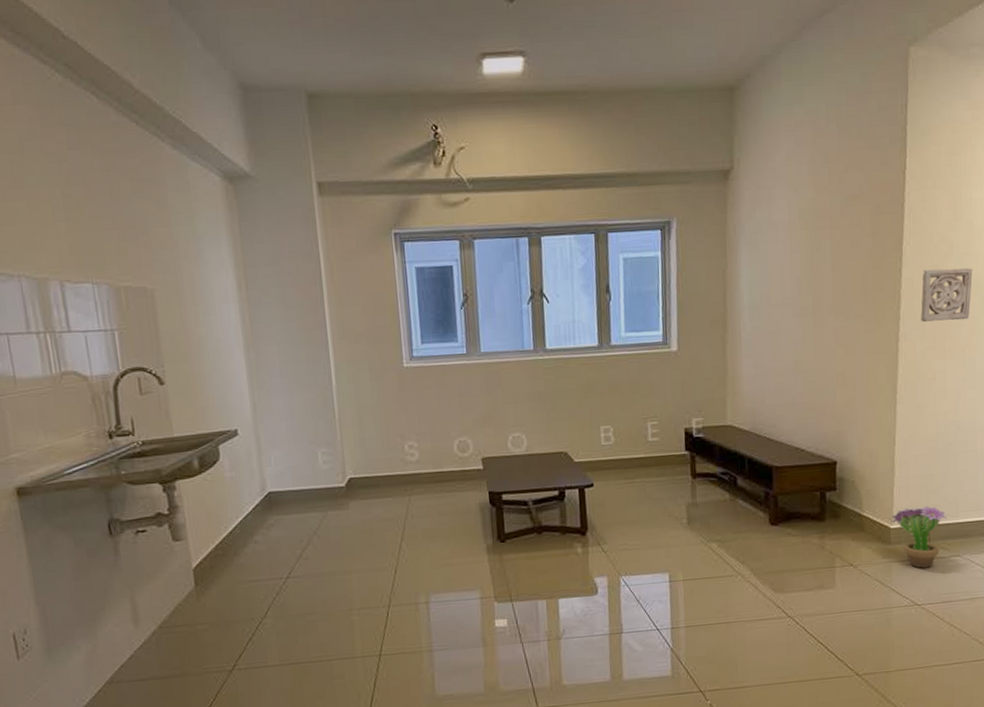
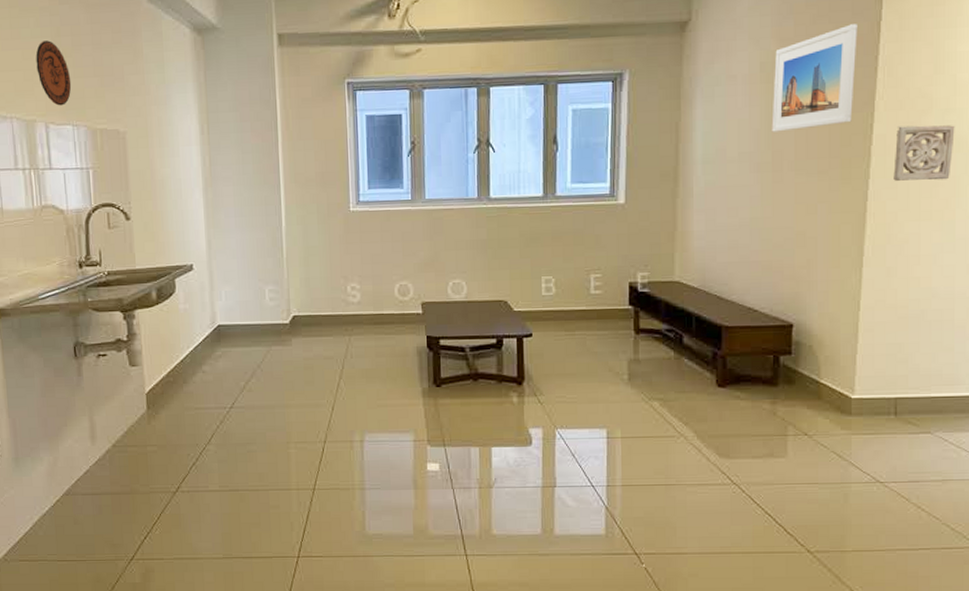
decorative plate: none [43,190,89,262] -> present [35,40,72,106]
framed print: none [811,172,885,278] -> present [771,24,857,132]
decorative plant: present [892,505,947,568] -> none [853,376,917,443]

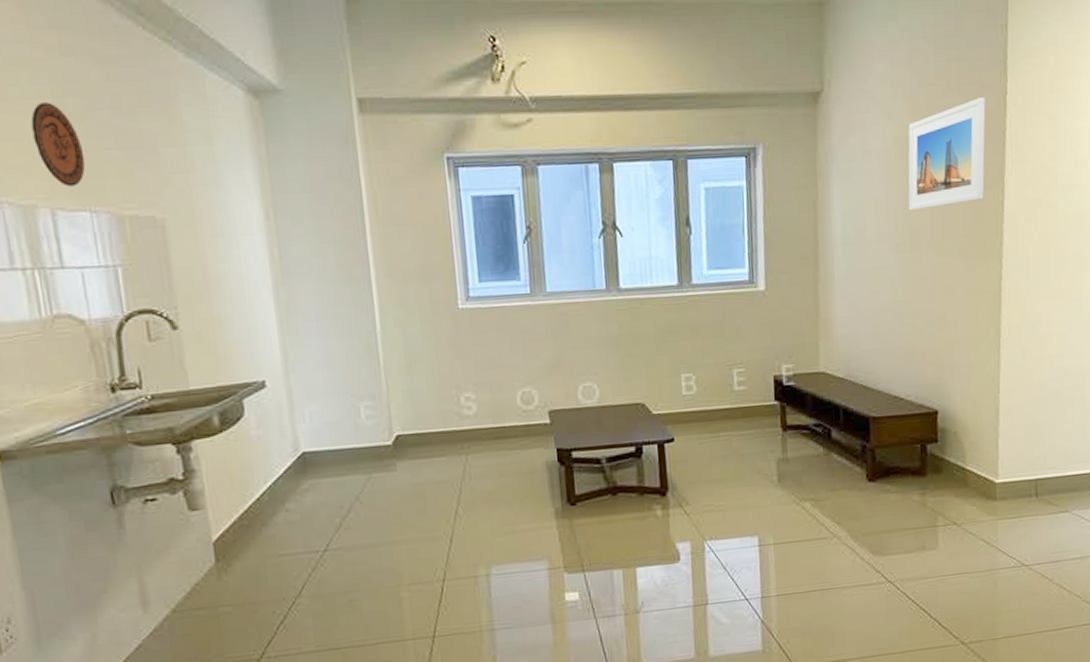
wall ornament: present [893,125,955,181] -> none [1024,201,1078,259]

